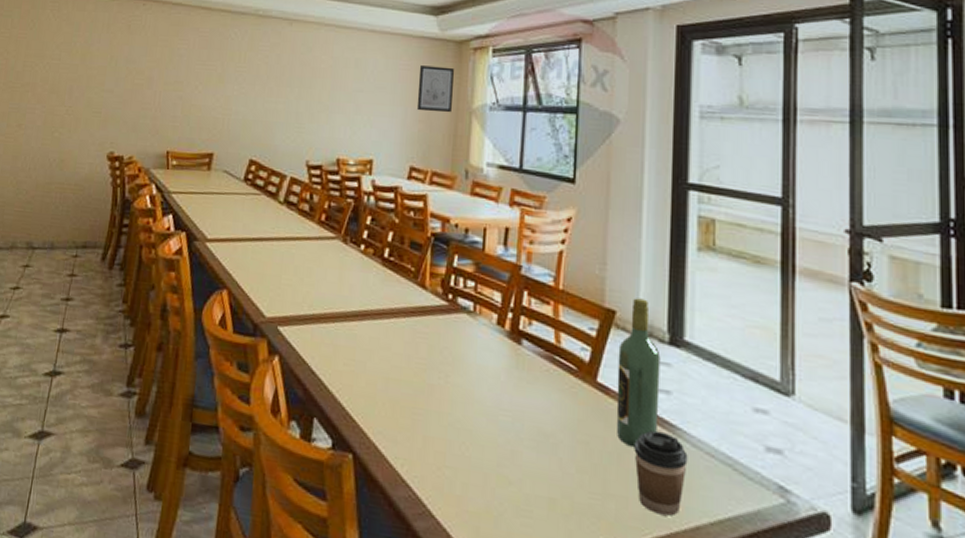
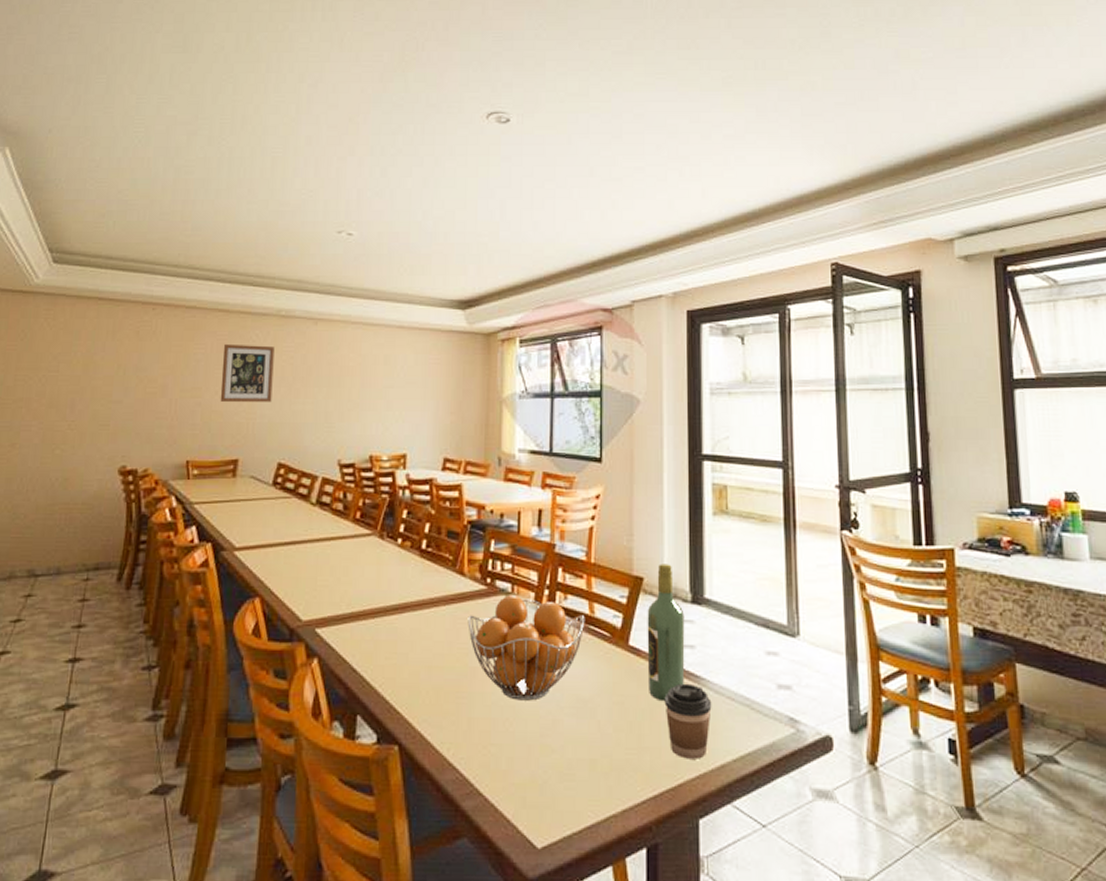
wall art: none [199,40,251,99] -> present [220,343,275,402]
wall art: present [416,65,454,113] -> none [448,359,483,404]
fruit basket: none [427,314,551,428] -> present [467,595,585,701]

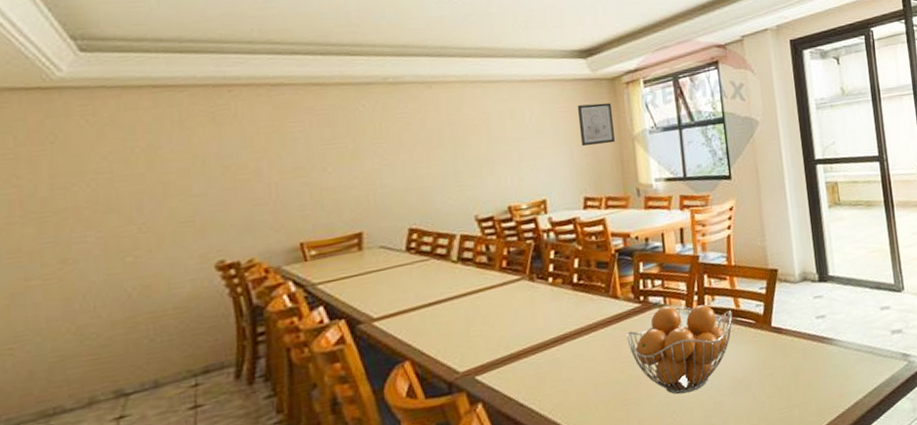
wall art: present [220,343,275,402] -> none [325,115,392,178]
wall art: none [448,359,483,404] -> present [577,102,615,147]
wine bottle: present [647,564,685,702] -> none [783,254,820,366]
coffee cup: present [664,683,712,759] -> none [805,345,844,406]

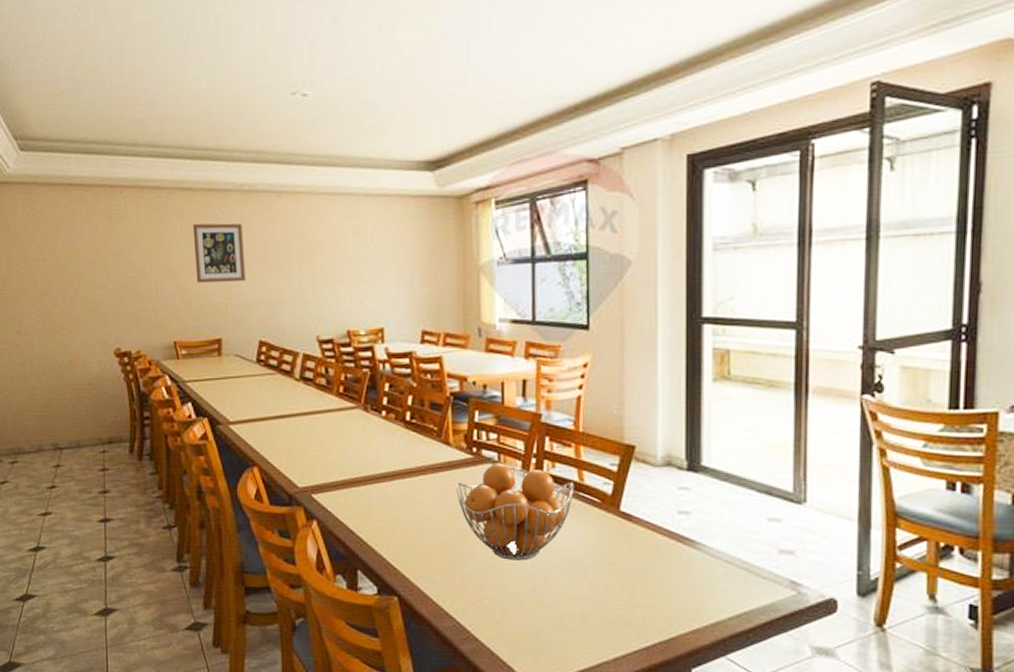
wall art: none [325,115,392,178] -> present [192,223,246,283]
wall art: present [577,102,615,147] -> none [420,225,458,274]

